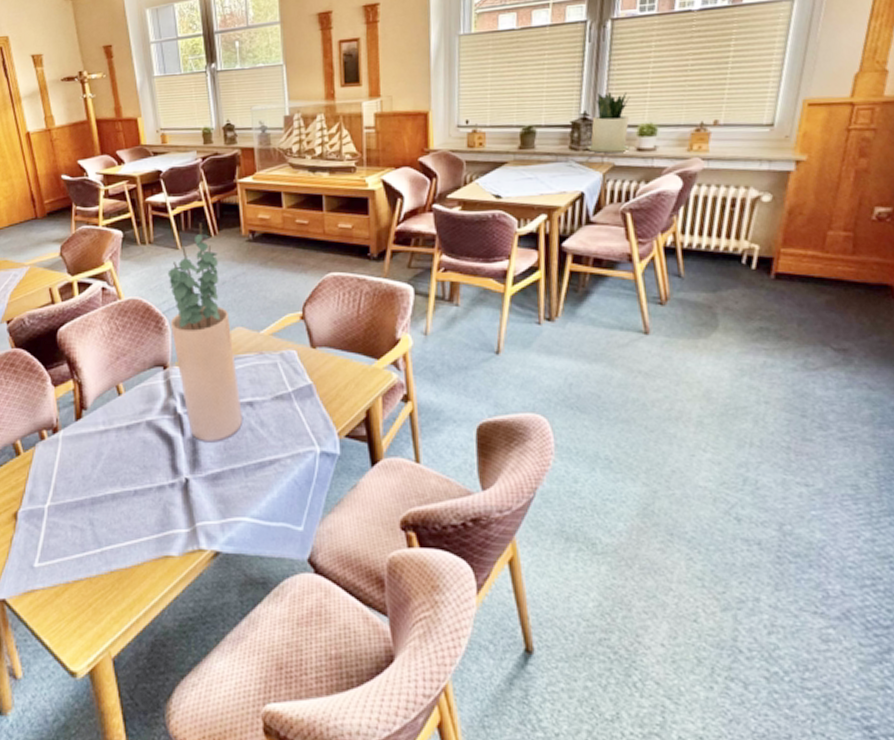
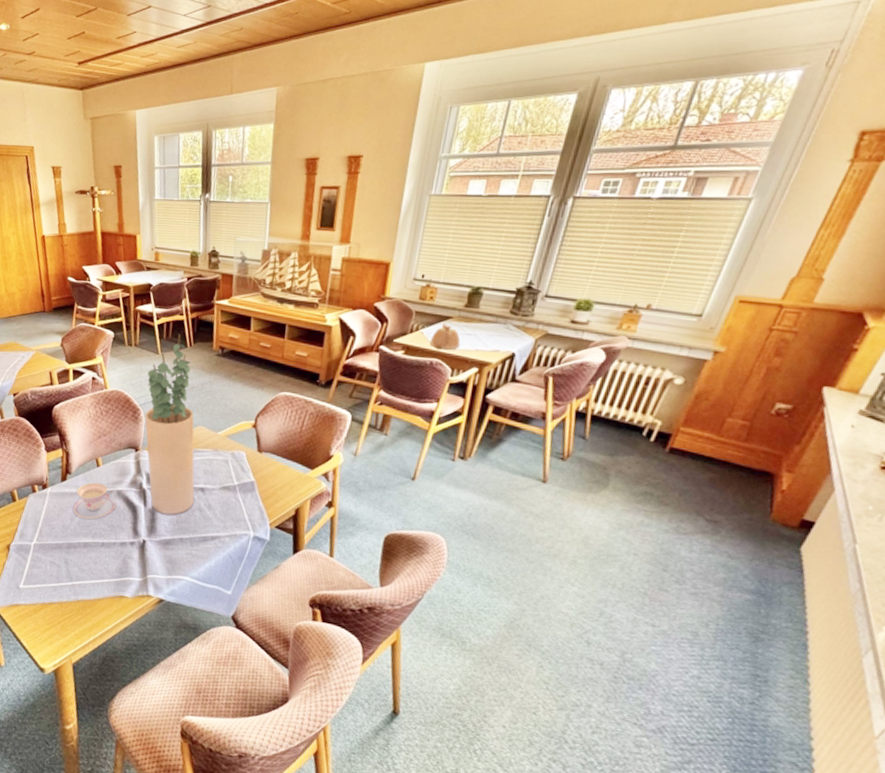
teacup: none [92,415,148,463] -> present [72,482,117,520]
teapot: none [487,170,522,200] -> present [429,323,461,351]
planter: present [587,91,630,153] -> none [526,265,575,322]

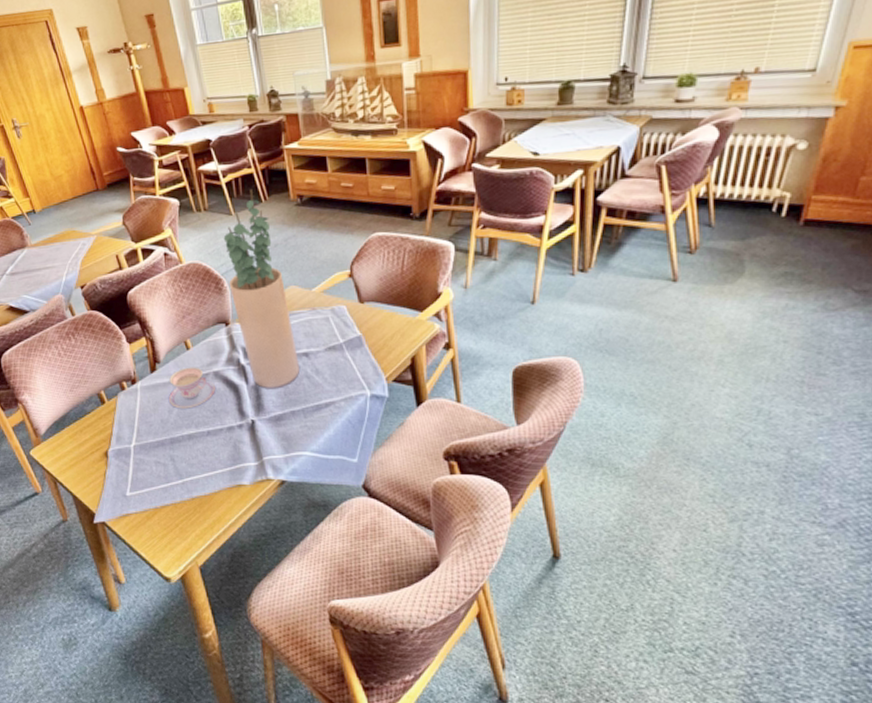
teapot: present [429,323,461,351] -> none [525,127,559,157]

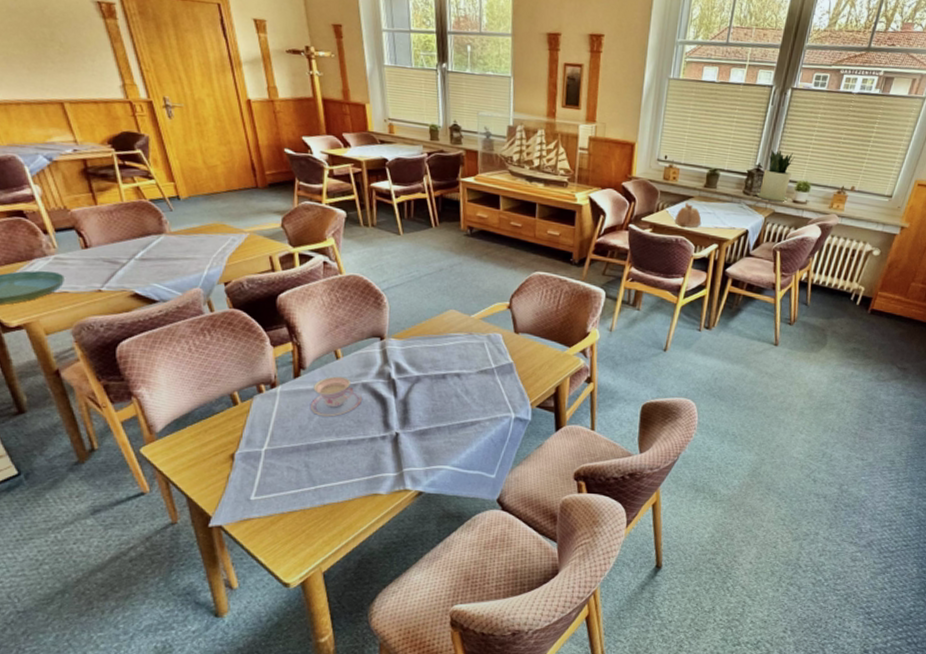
vase: present [223,189,301,389] -> none [388,213,451,405]
teapot: none [525,127,559,157] -> present [674,202,702,229]
planter: none [626,41,671,106] -> present [757,150,795,202]

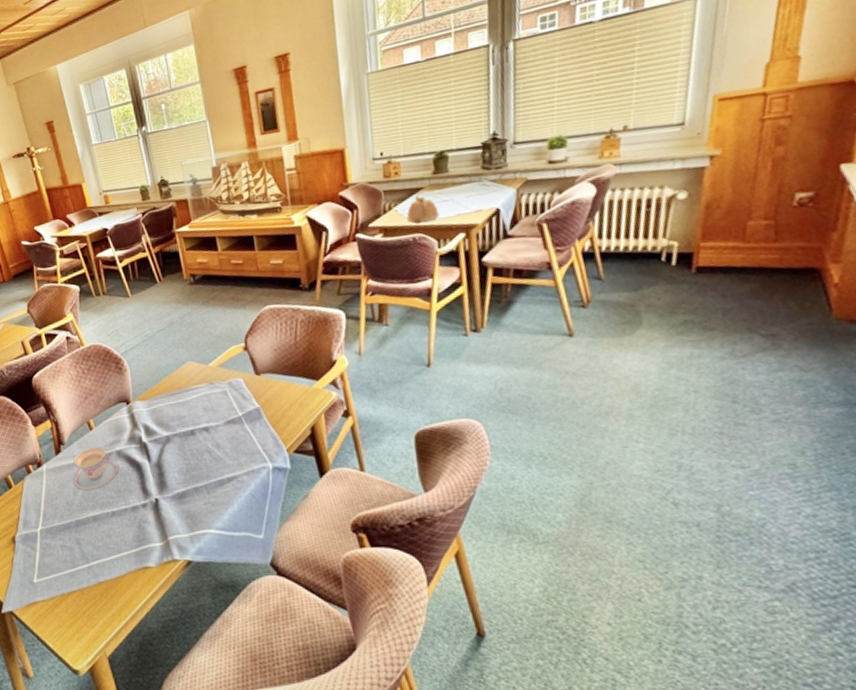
planter: present [757,150,795,202] -> none [499,108,541,170]

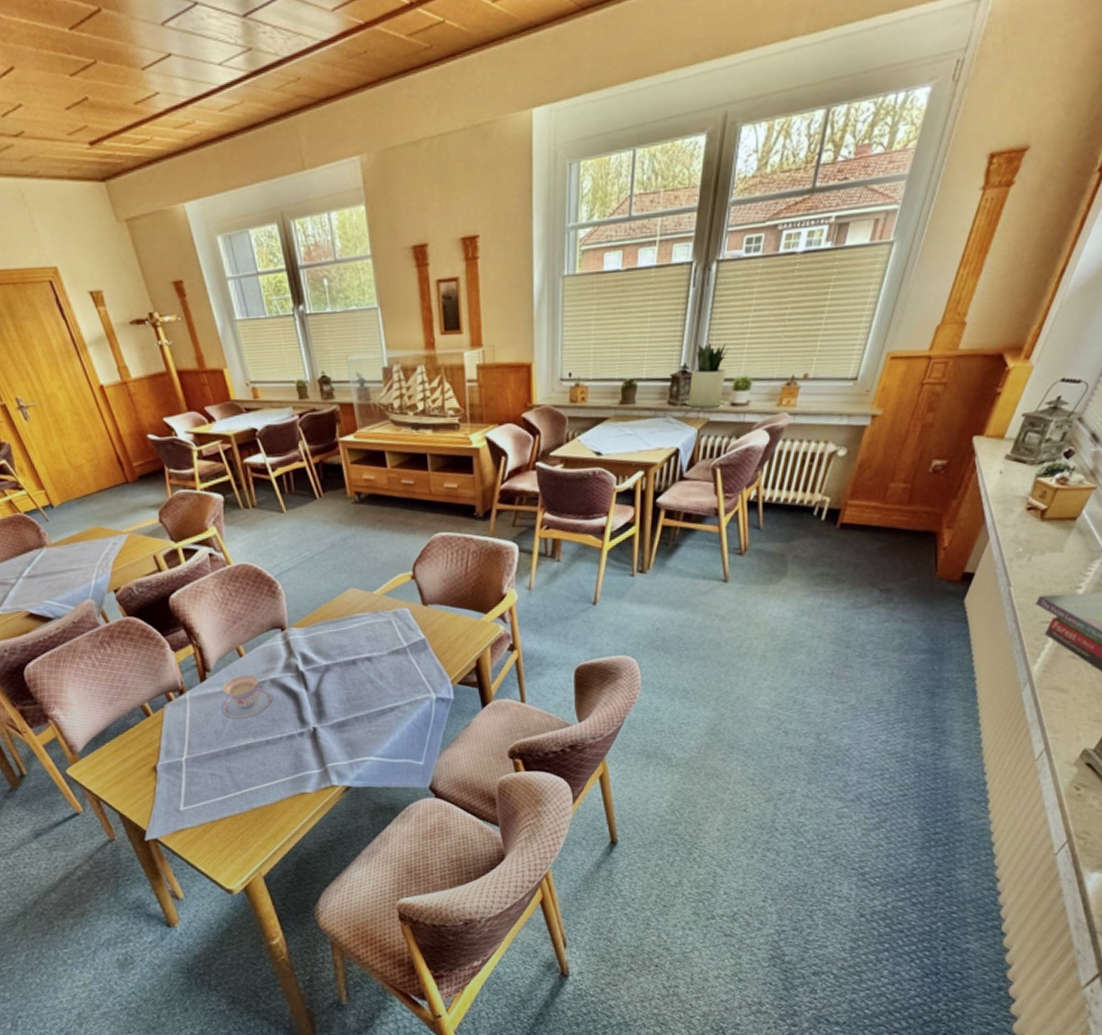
teapot: present [406,195,440,224] -> none [588,426,621,457]
planter: none [499,108,541,170] -> present [685,342,729,408]

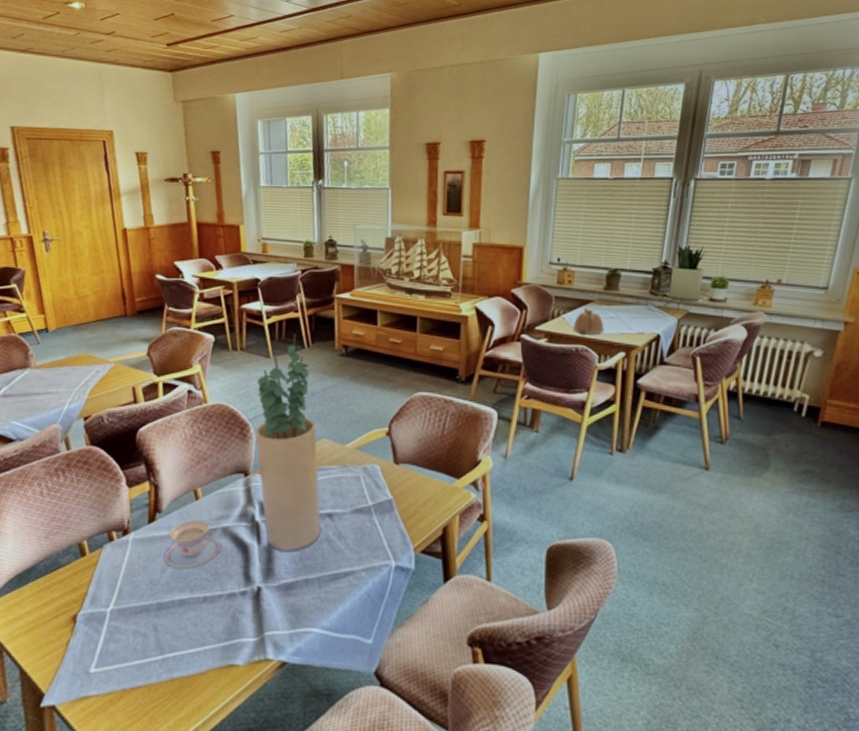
vase: none [275,485,363,696] -> present [255,334,322,553]
teapot: none [588,426,621,457] -> present [573,307,604,336]

